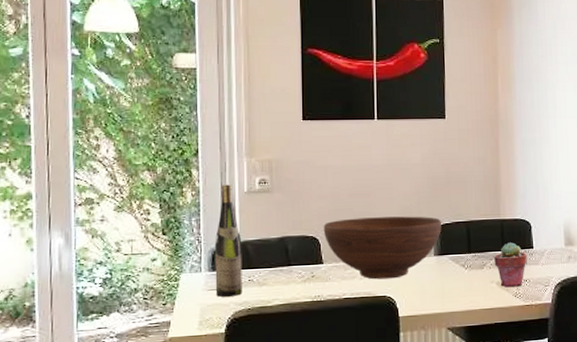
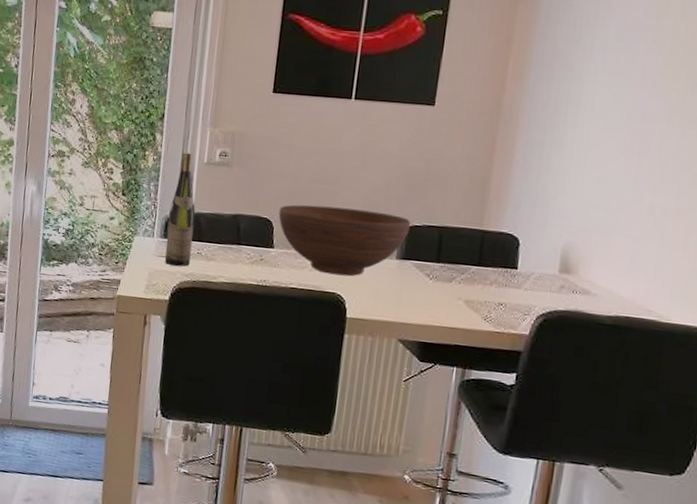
potted succulent: present [494,242,527,288] -> none [465,258,508,310]

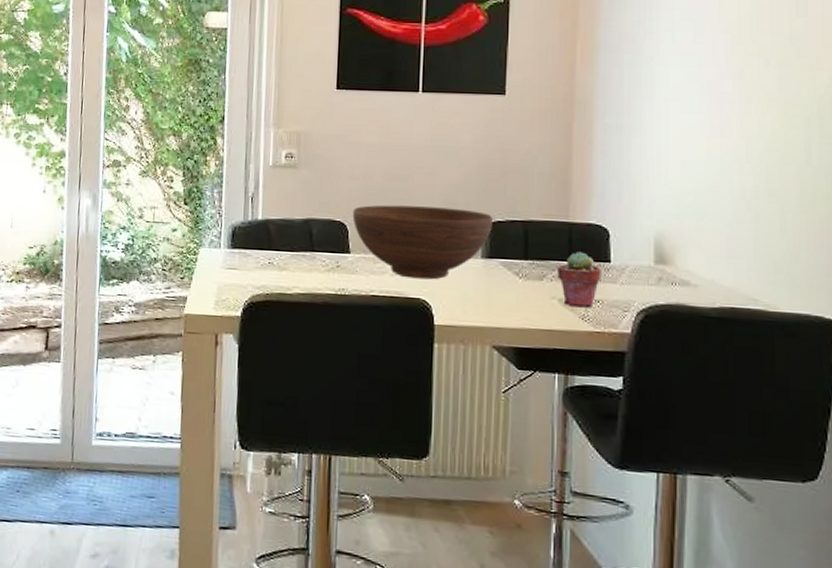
wine bottle: present [164,152,196,267] -> none [233,156,264,278]
potted succulent: none [465,258,508,310] -> present [557,252,601,308]

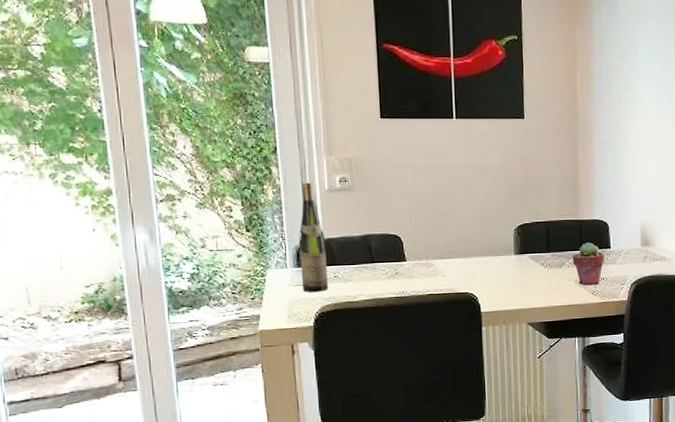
wine bottle: none [233,156,264,278] -> present [299,182,328,292]
fruit bowl: present [352,205,492,280] -> none [405,216,521,277]

